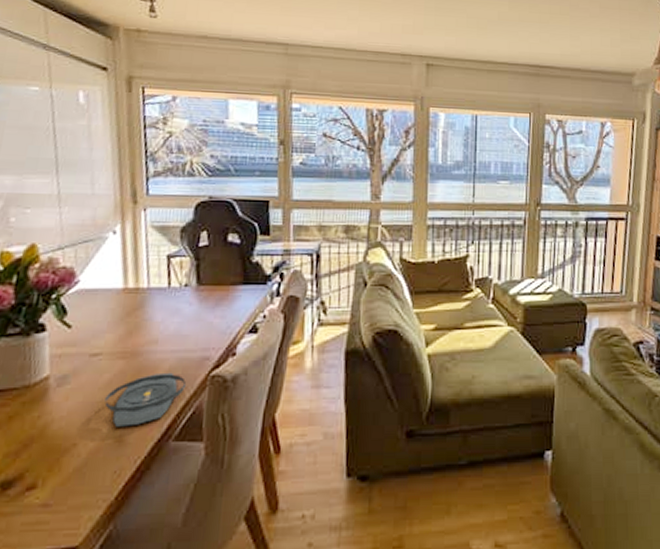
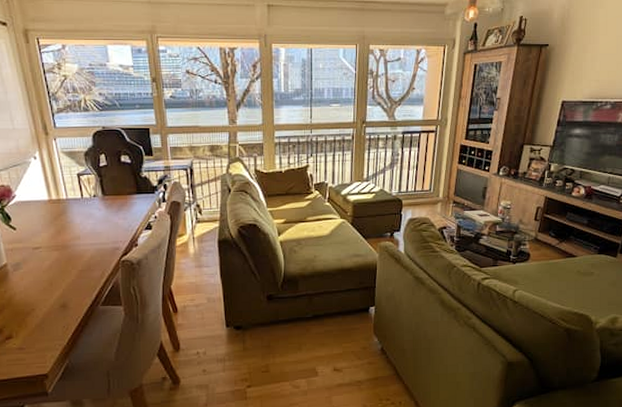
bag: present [104,372,187,427] -> none [49,259,105,297]

